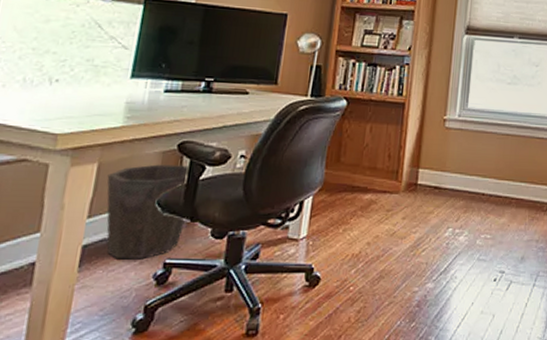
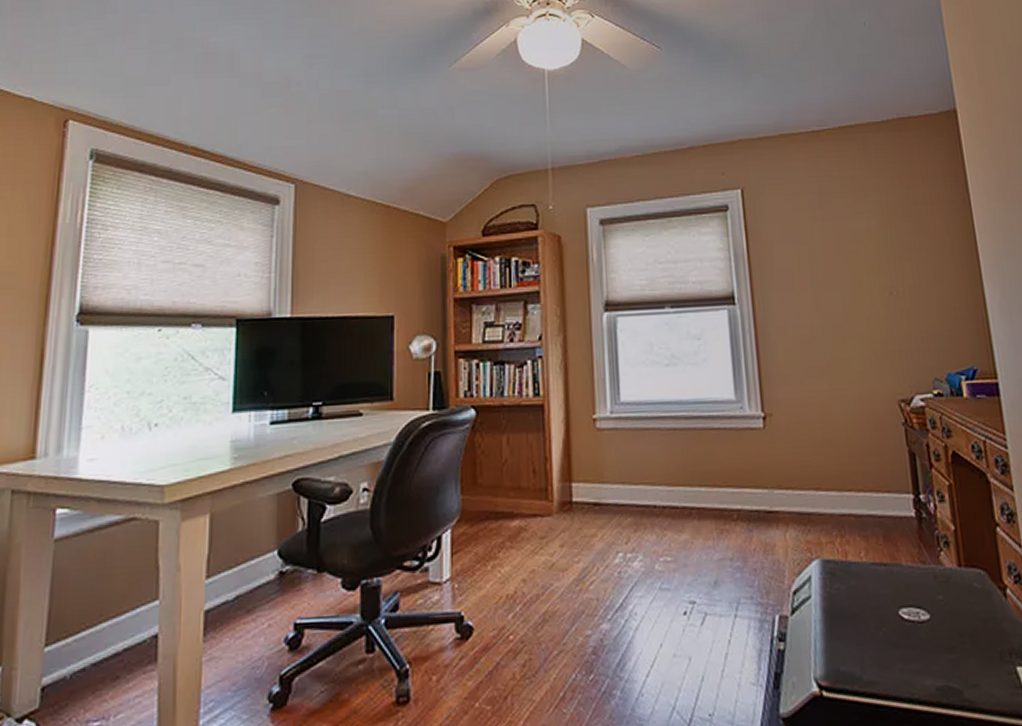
waste bin: present [106,164,190,260] -> none [221,506,313,624]

